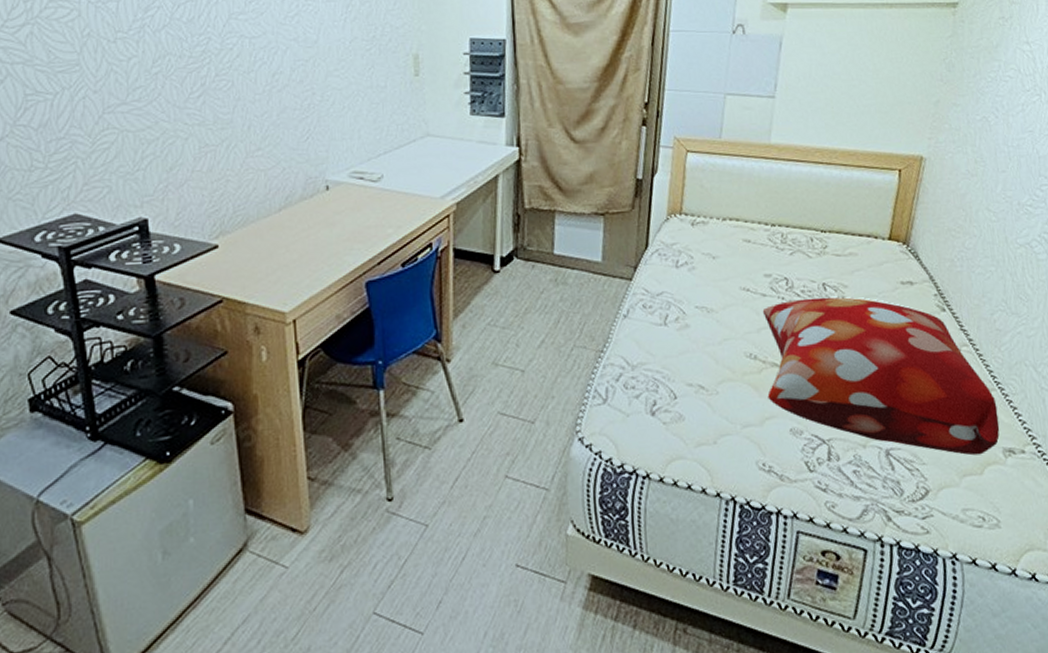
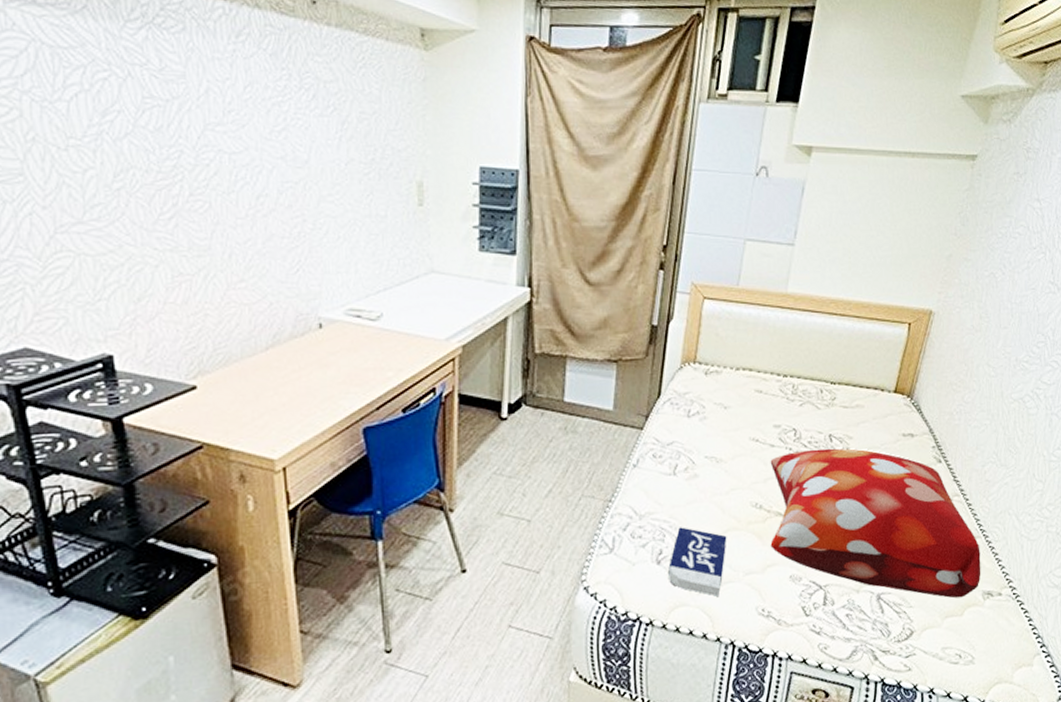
book: none [663,377,722,450] -> present [668,527,727,597]

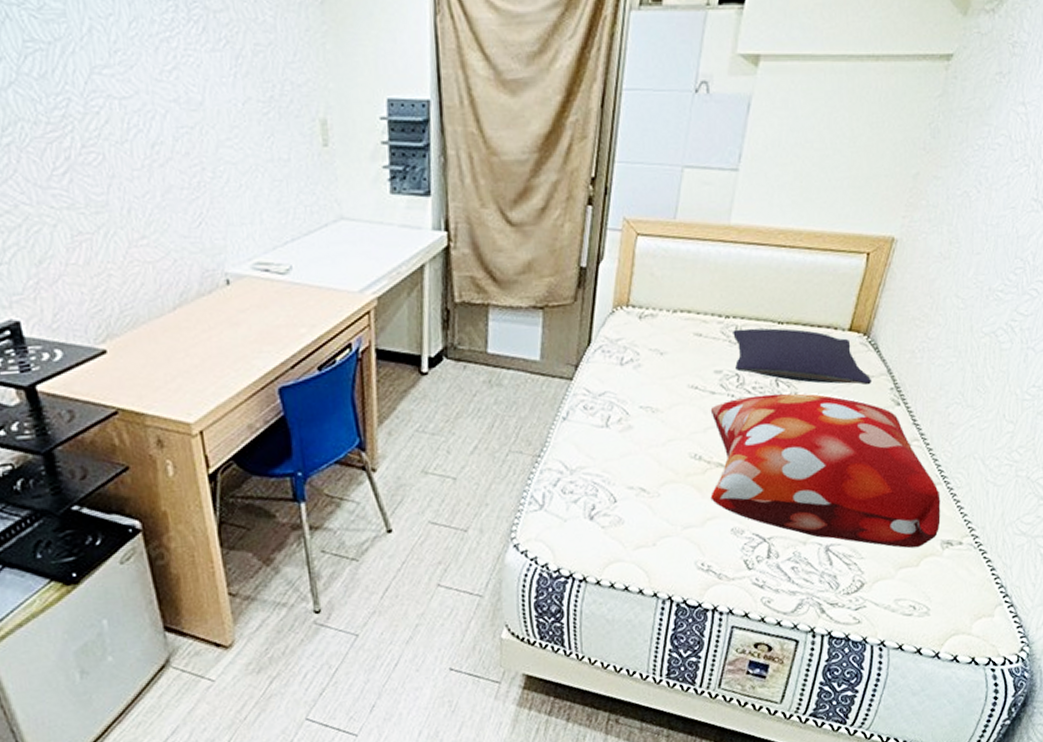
book: present [668,527,727,597] -> none [602,481,664,552]
pillow: none [790,387,915,443] -> present [733,328,871,386]

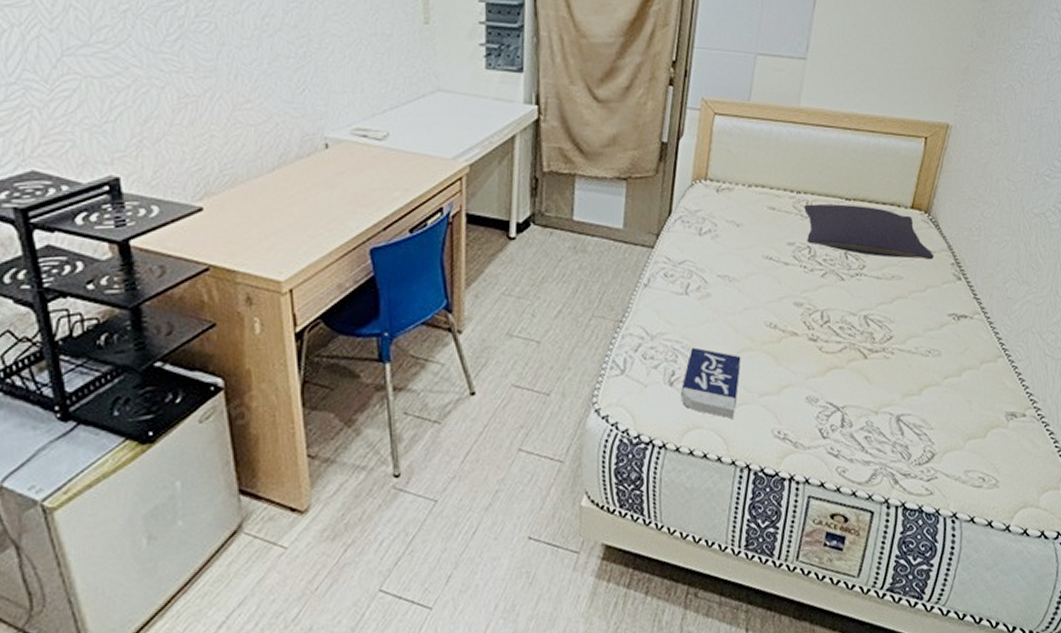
book: none [602,481,664,552] -> present [681,347,741,419]
decorative pillow: present [710,393,941,549] -> none [784,266,1004,420]

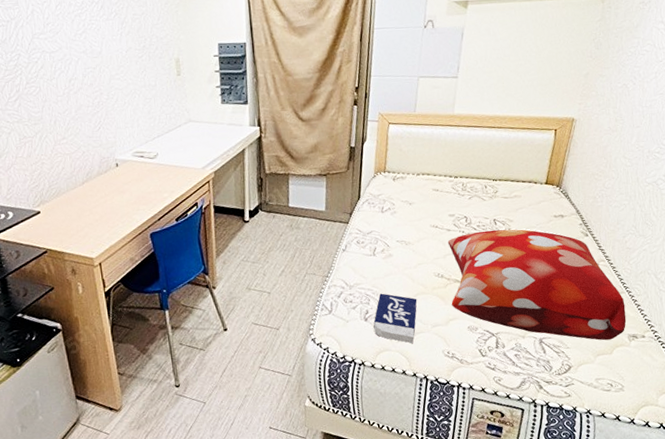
decorative pillow: none [784,266,1004,420] -> present [447,229,627,341]
pillow: present [804,203,933,260] -> none [460,184,565,222]

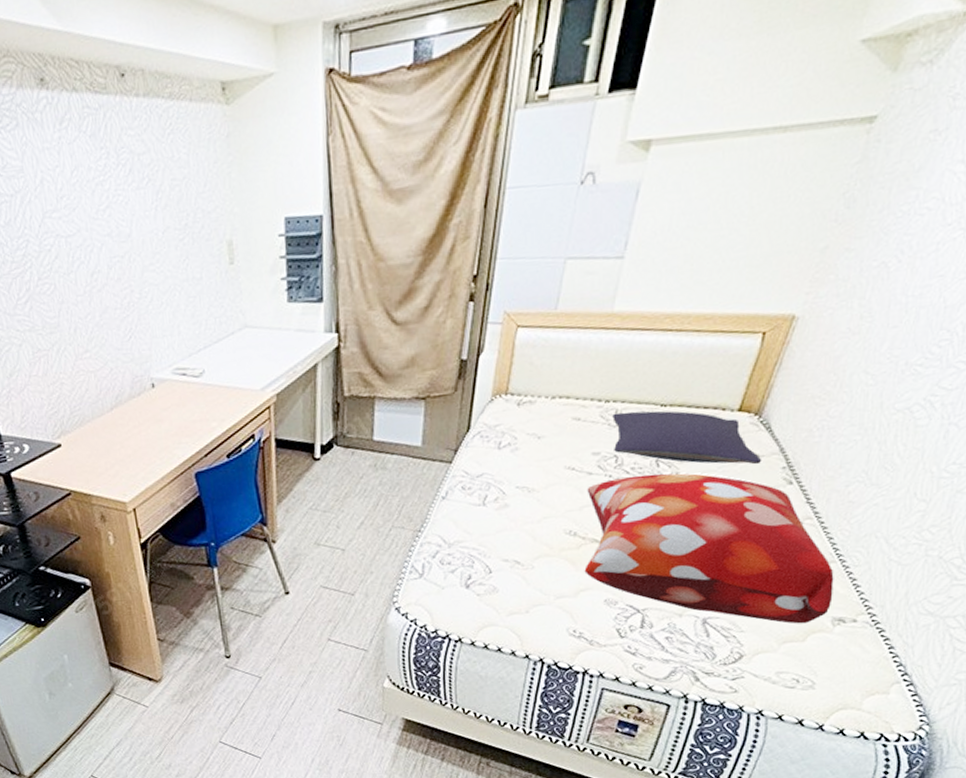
book: present [373,293,417,343] -> none [477,554,538,618]
pillow: none [460,184,565,222] -> present [612,410,761,465]

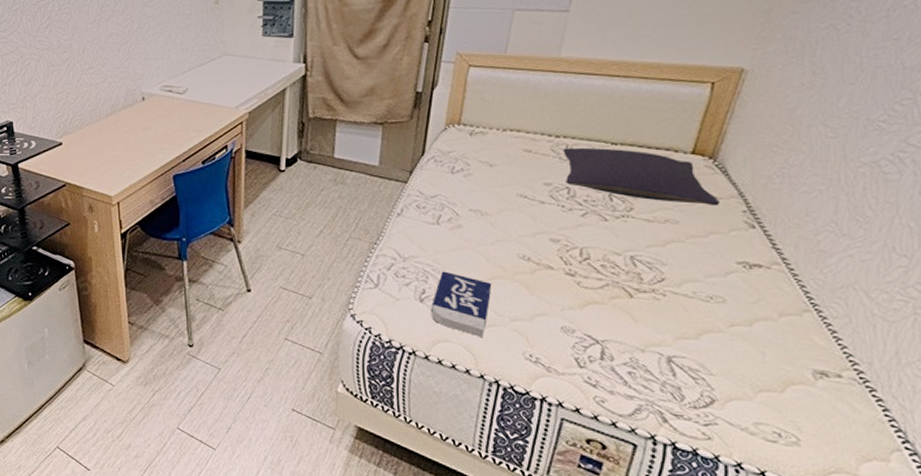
book: none [477,554,538,618] -> present [431,271,492,337]
decorative pillow: present [584,473,834,624] -> none [539,207,812,373]

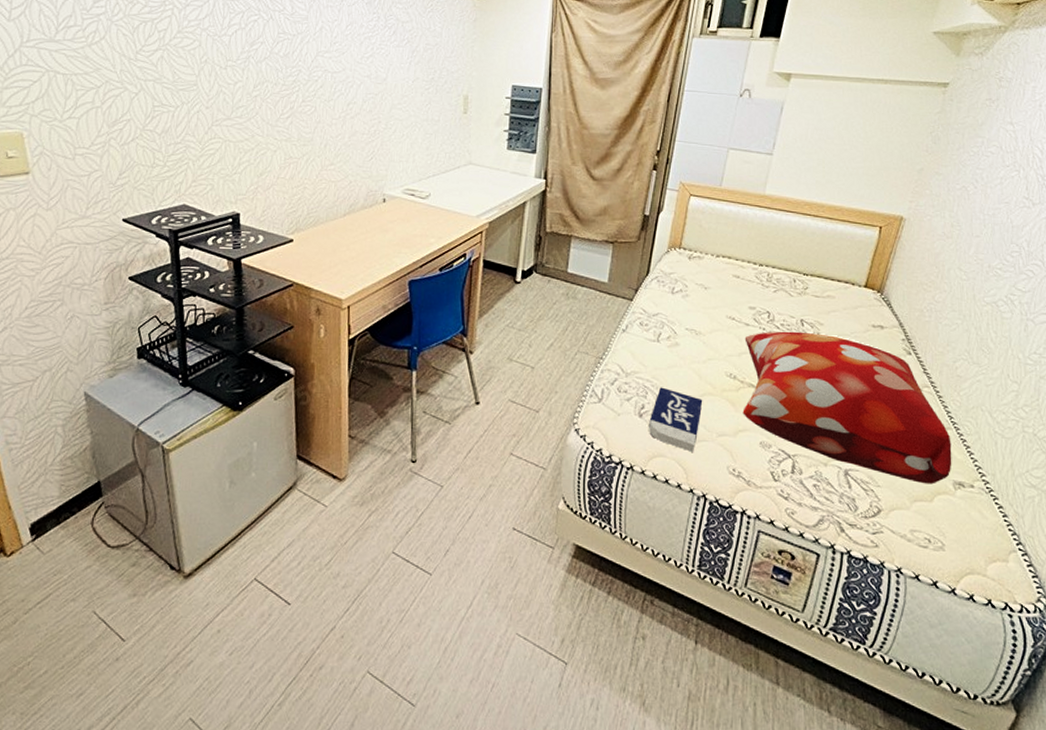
decorative pillow: none [539,207,812,373] -> present [743,331,952,484]
pillow: present [563,147,719,206] -> none [765,276,885,334]

